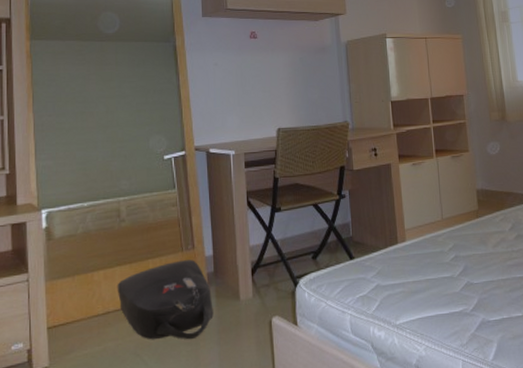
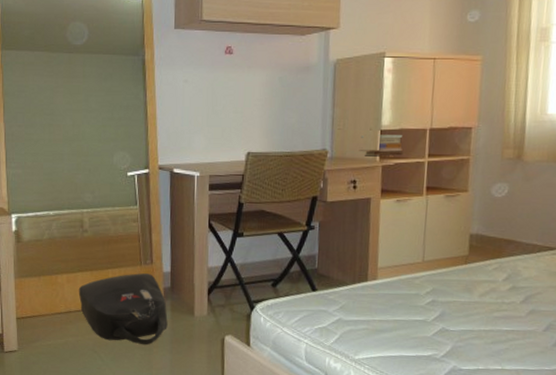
books: none [375,105,412,125] -> present [359,135,404,157]

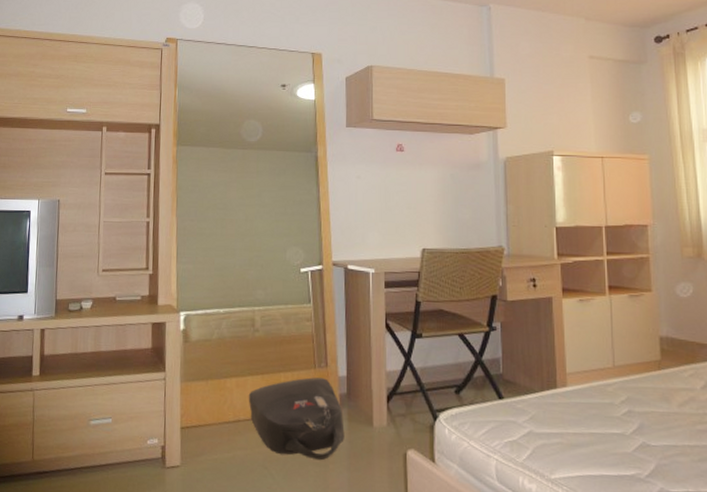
books: present [359,135,404,157] -> none [535,232,581,254]

